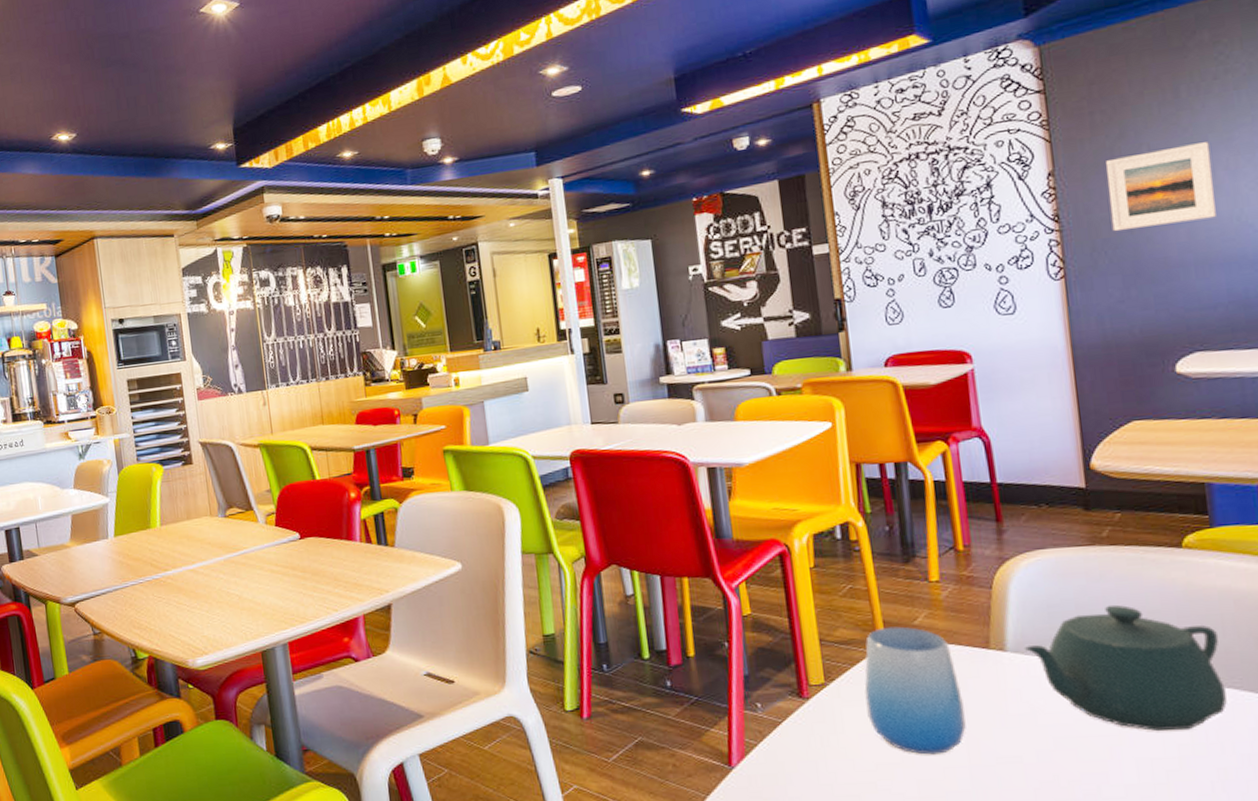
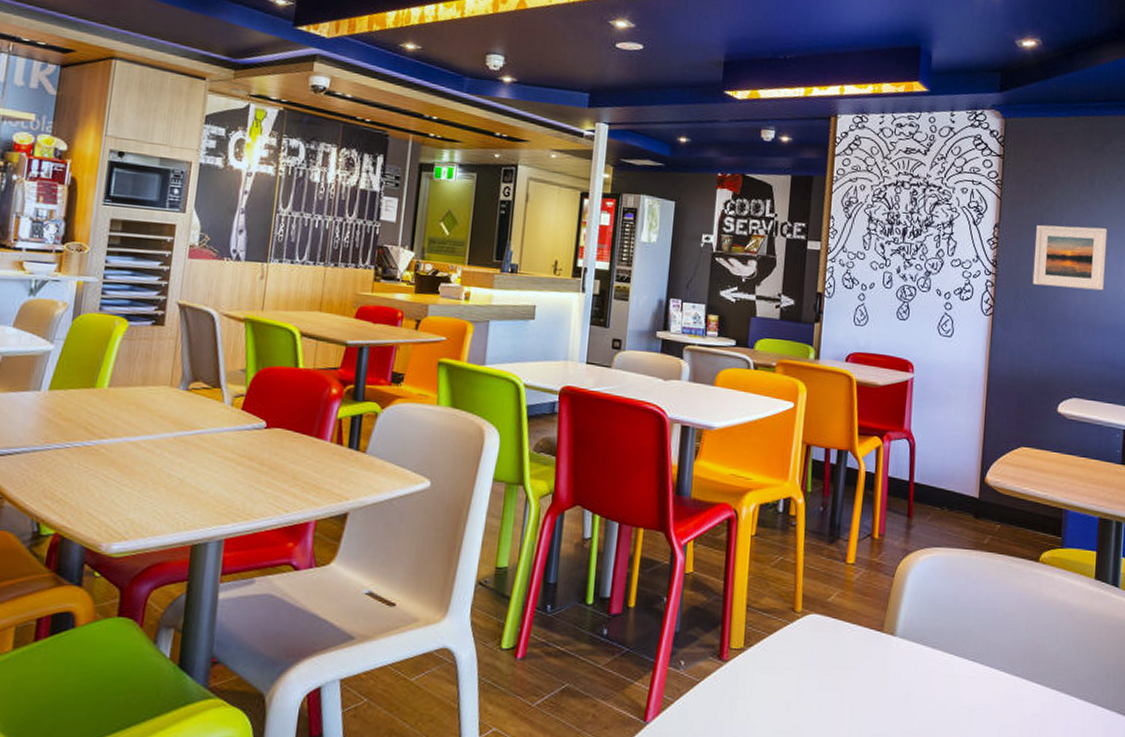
cup: present [864,626,966,755] -> none [774,601,854,727]
teapot: present [1024,604,1227,732] -> none [909,604,1053,724]

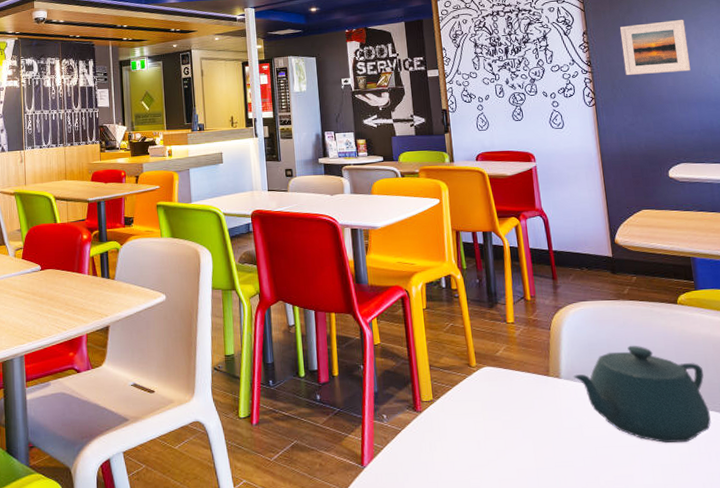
teapot: none [909,604,1053,724] -> present [573,345,711,444]

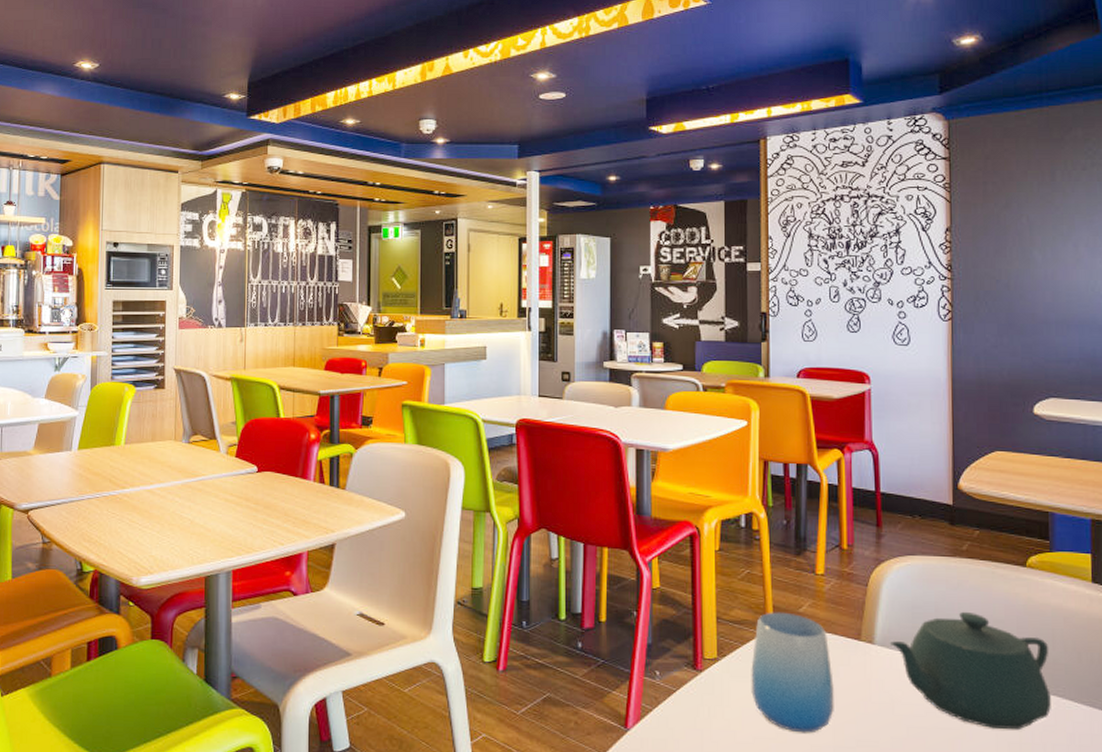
cup: none [461,357,534,459] -> present [751,612,834,733]
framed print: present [620,20,690,76] -> none [992,221,1076,286]

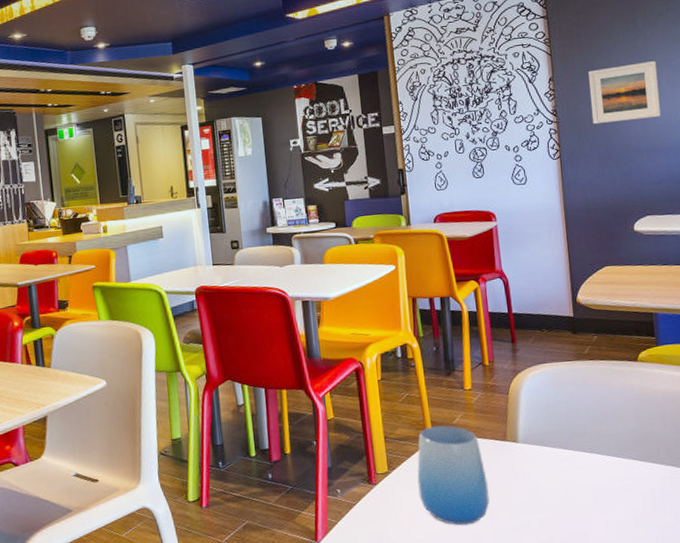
teapot: present [889,611,1051,731] -> none [530,405,667,500]
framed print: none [992,221,1076,286] -> present [588,61,661,125]

